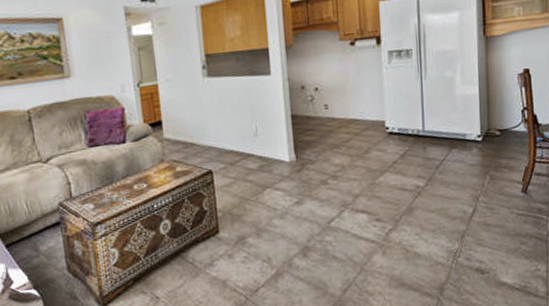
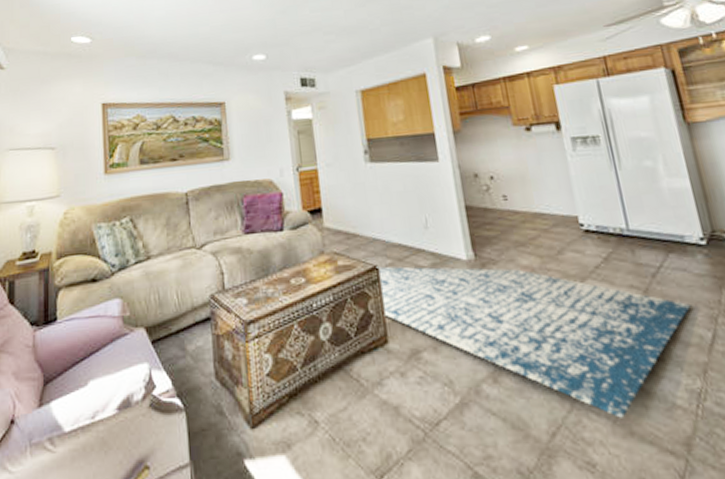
rug: none [211,167,462,275] -> present [376,266,692,418]

